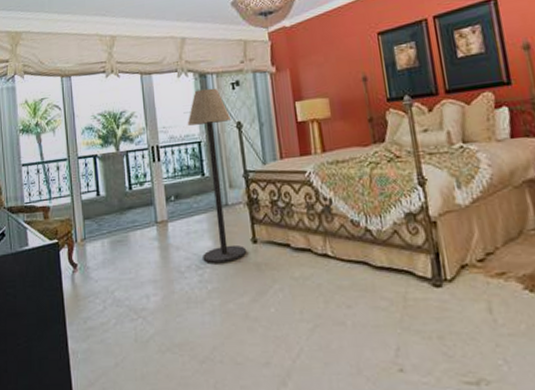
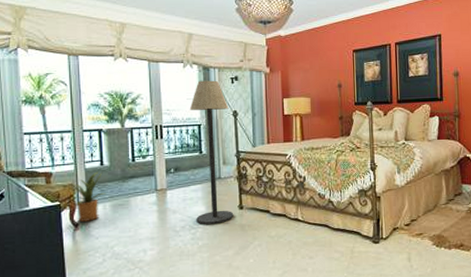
house plant: none [69,203,105,262] -> present [72,171,107,222]

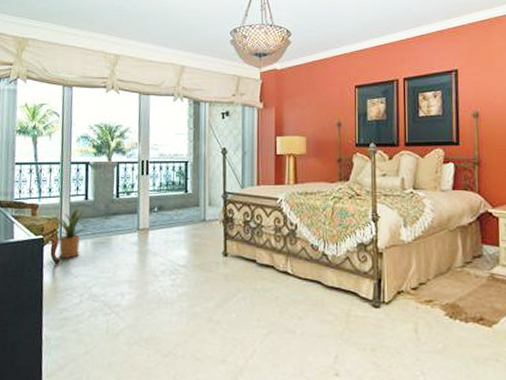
floor lamp: present [189,80,234,225] -> none [177,115,218,272]

